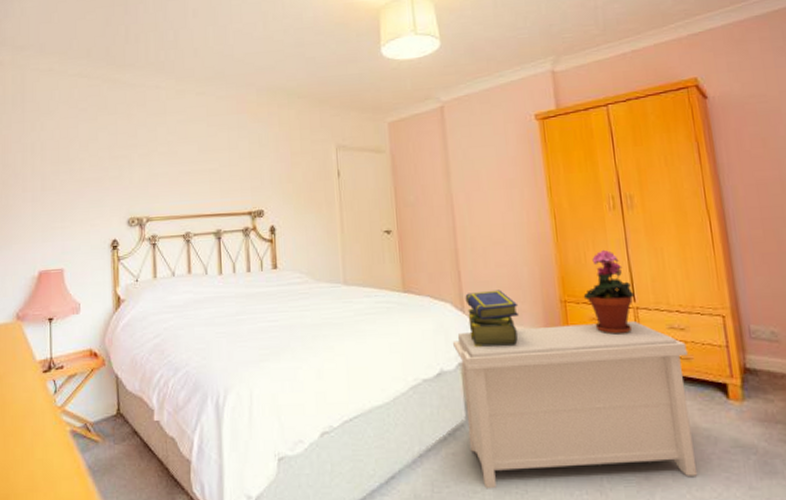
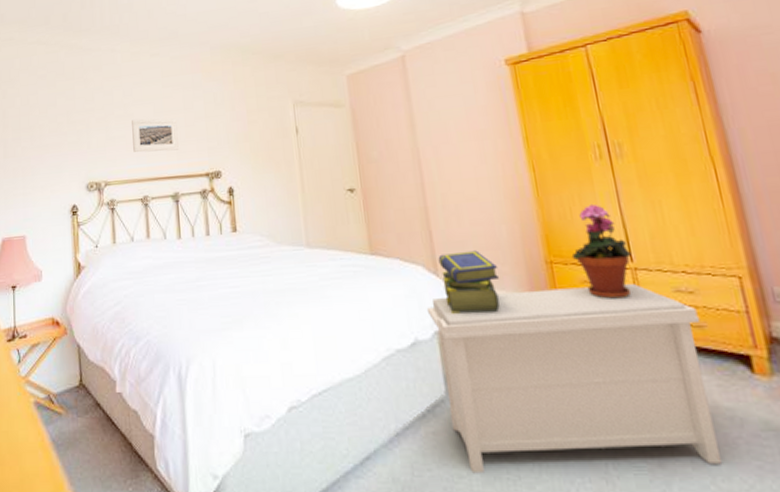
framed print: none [175,156,222,190] -> present [132,119,179,153]

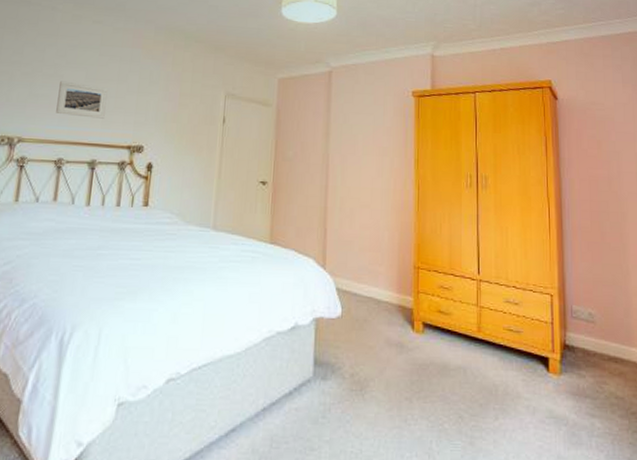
bench: present [426,283,723,474] -> none [310,289,519,447]
stack of books: present [438,250,500,314] -> none [327,250,376,307]
potted plant: present [571,203,632,299] -> none [435,223,479,304]

